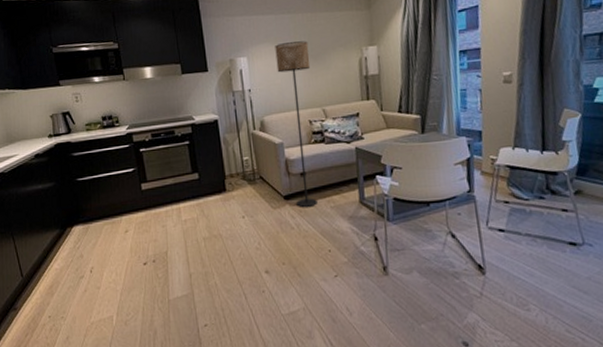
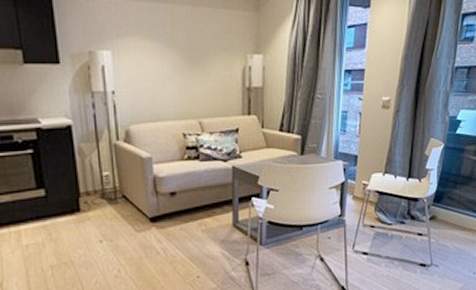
floor lamp: present [275,41,317,208] -> none [146,39,188,231]

